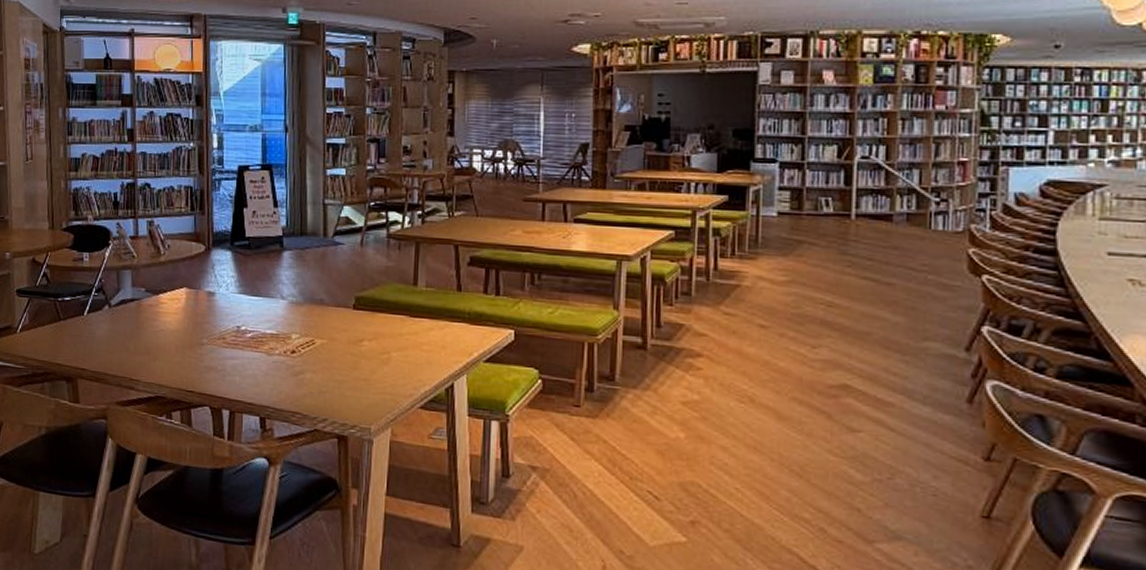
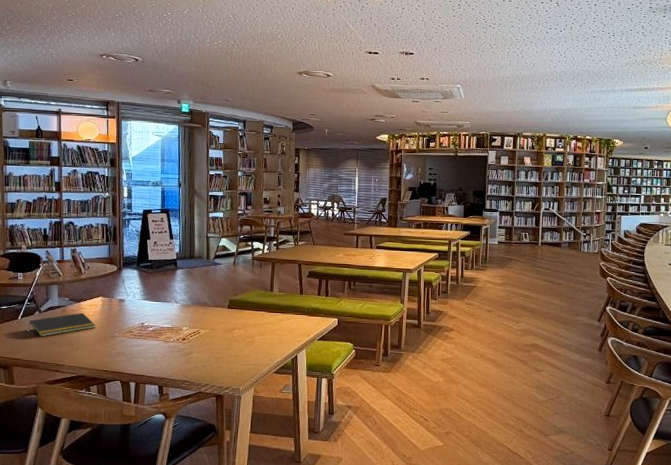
notepad: none [95,308,178,341] -> present [28,312,96,337]

